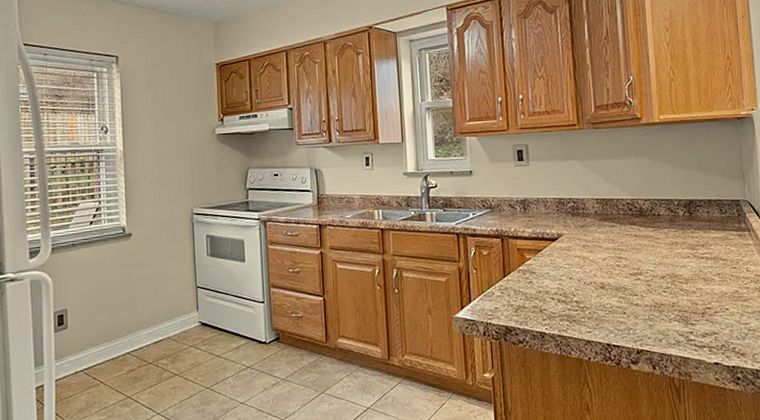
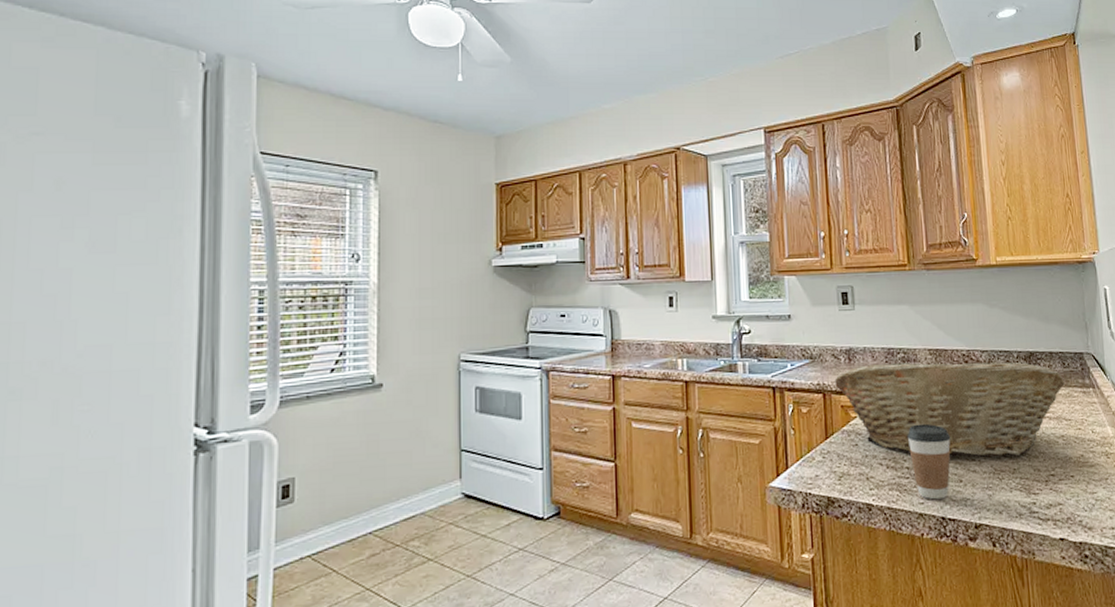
fruit basket: none [511,209,722,293] -> present [835,362,1065,458]
coffee cup: none [576,263,616,329] -> present [907,423,951,500]

